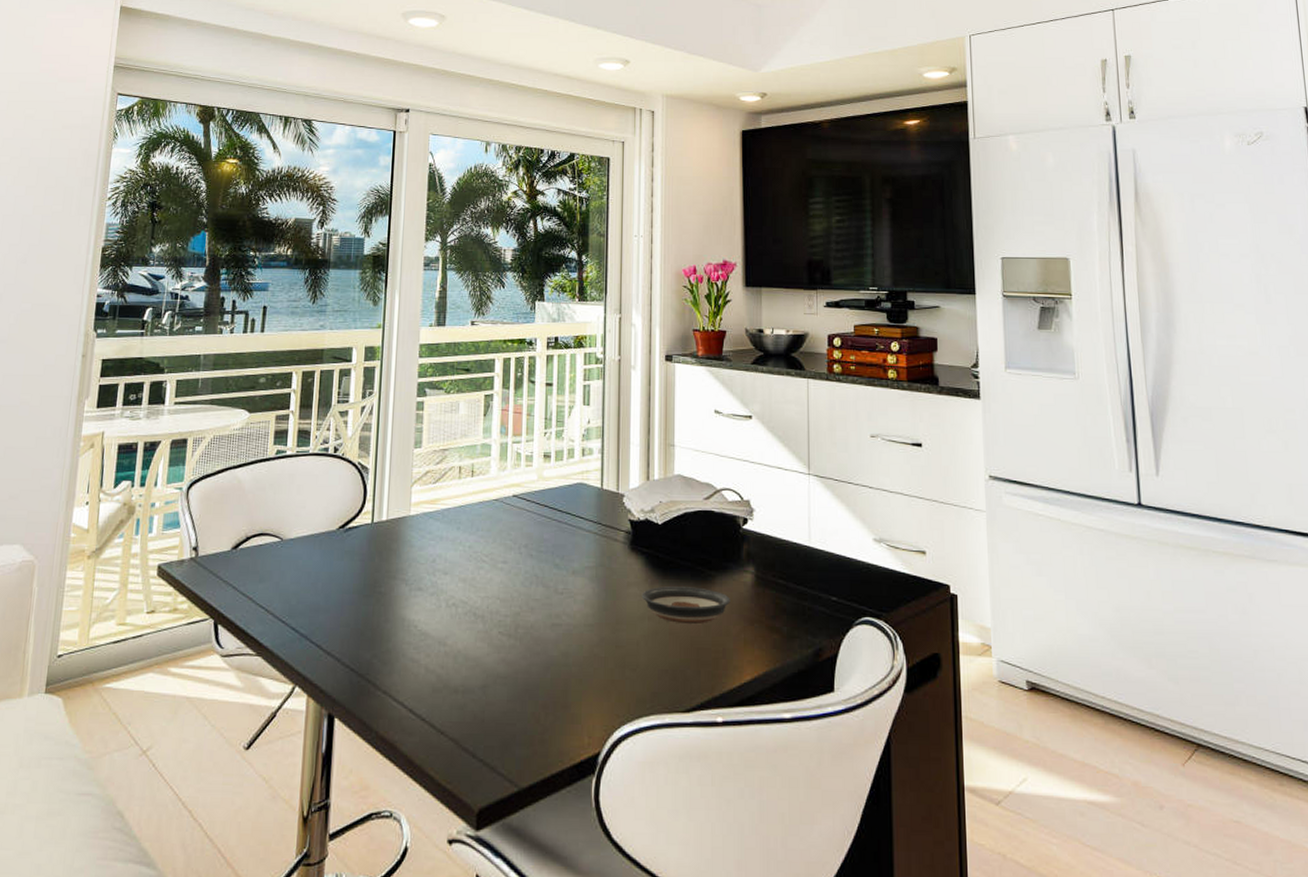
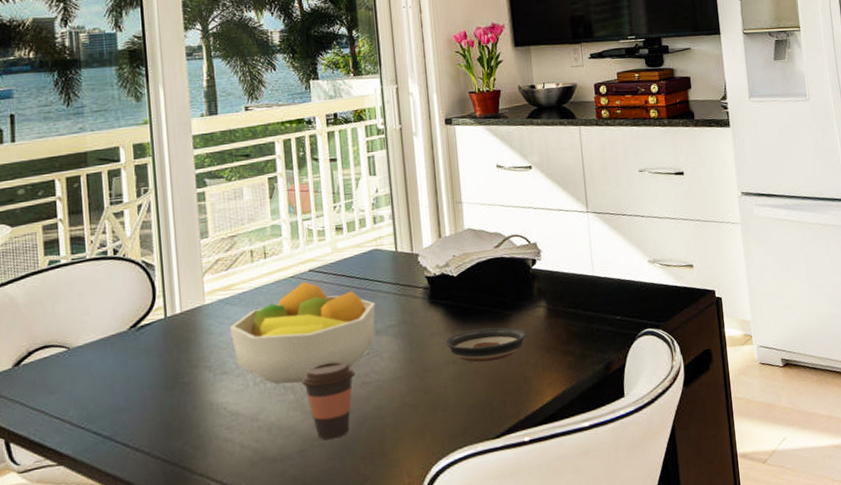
fruit bowl: none [430,506,575,613] -> present [229,281,376,384]
coffee cup: none [492,595,547,680] -> present [301,361,356,440]

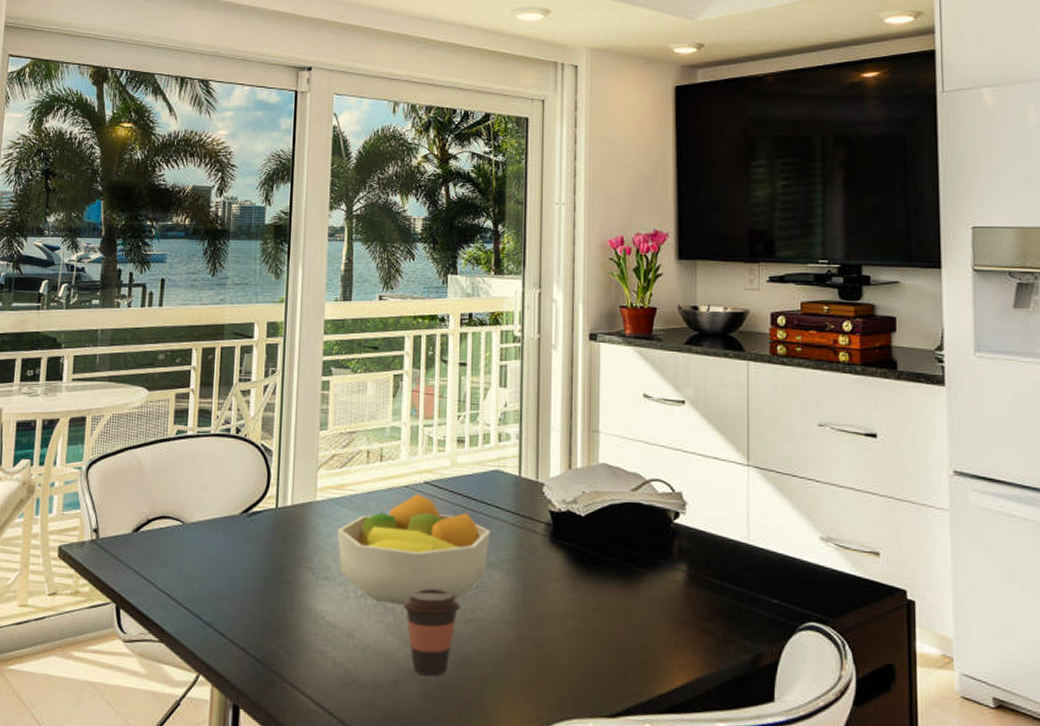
saucer: present [444,327,527,363] -> none [563,583,660,625]

